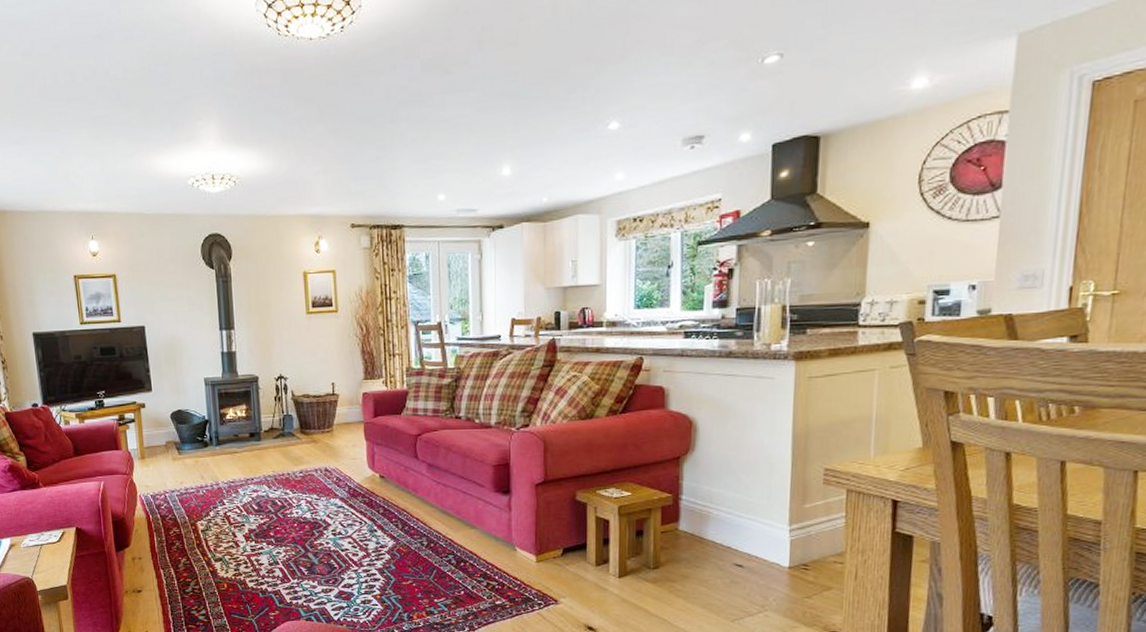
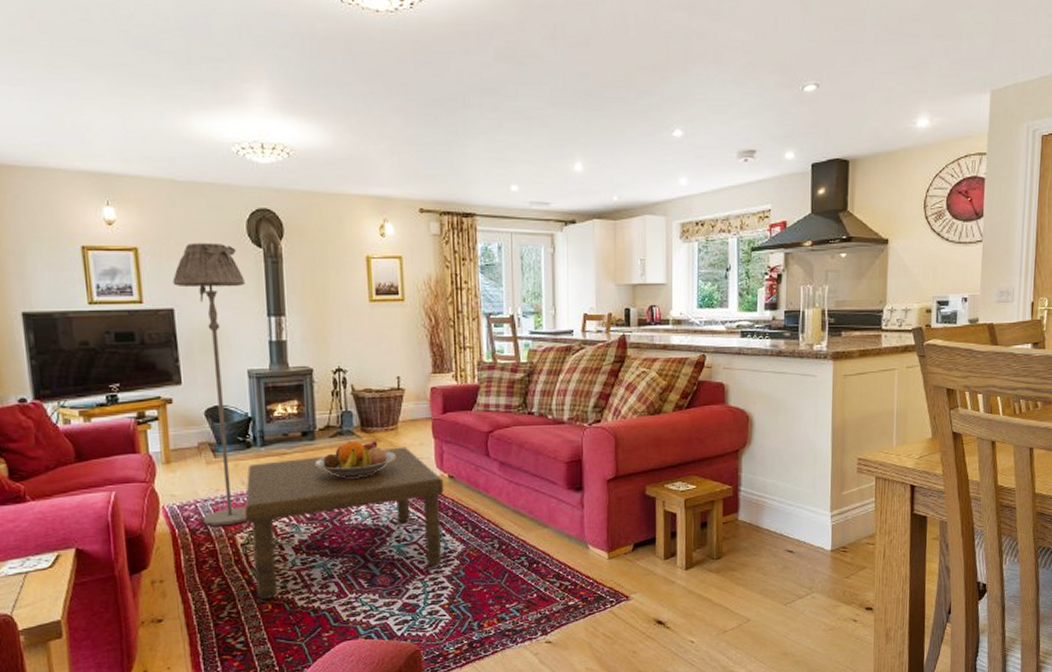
floor lamp: none [143,266,206,514] -> present [172,242,248,527]
coffee table: none [204,448,376,579] -> present [244,447,444,599]
fruit bowl: none [261,442,332,475] -> present [314,440,396,477]

